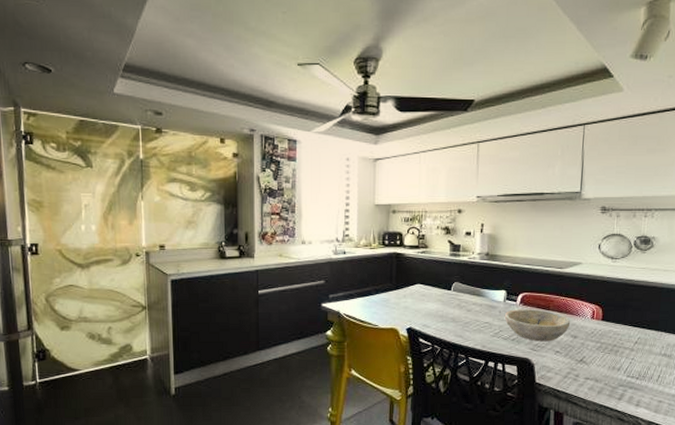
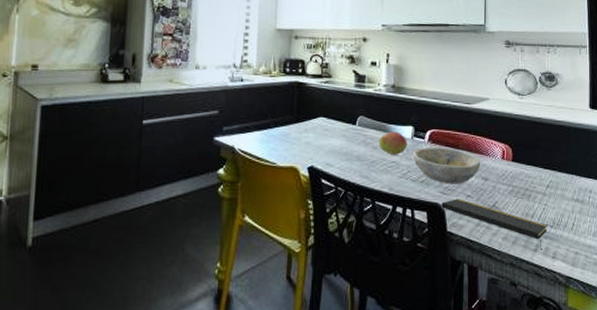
fruit: none [472,295,500,316] -> present [379,131,408,155]
notepad: none [531,354,633,399] -> present [441,199,547,250]

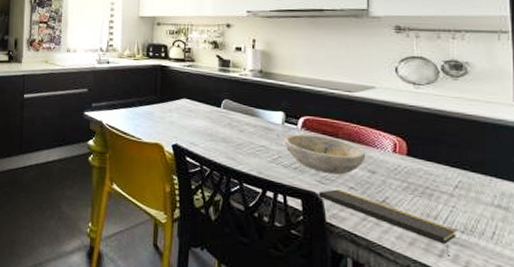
fruit: present [379,131,408,155] -> none [246,115,278,140]

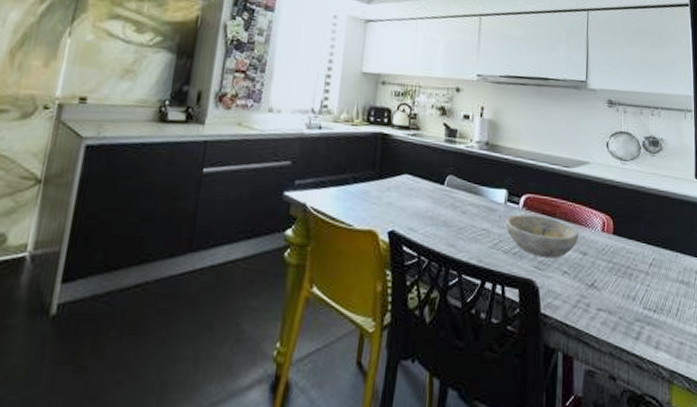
notepad: present [318,189,456,256] -> none [535,275,650,338]

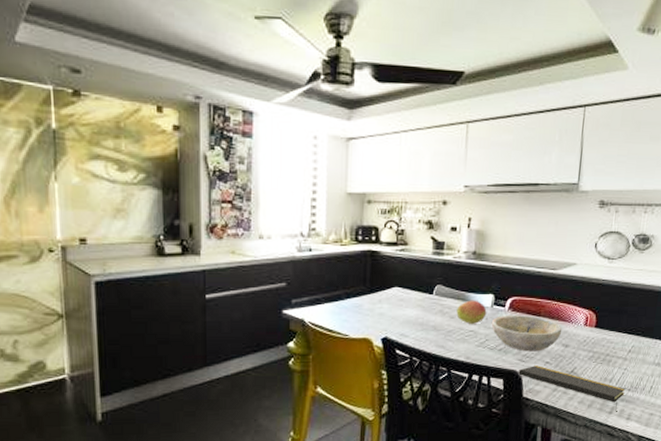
fruit: none [468,194,500,222] -> present [456,300,487,324]
notepad: none [535,275,650,338] -> present [518,365,625,412]

